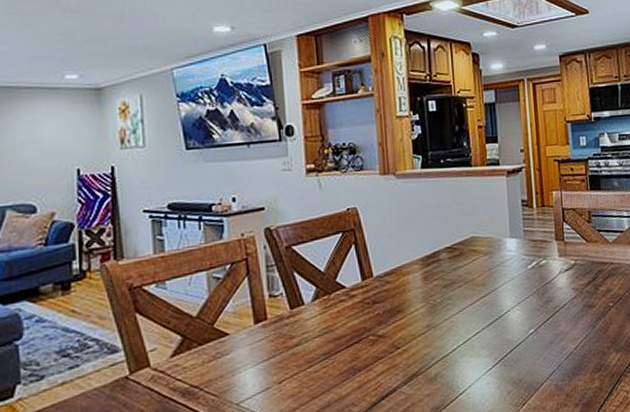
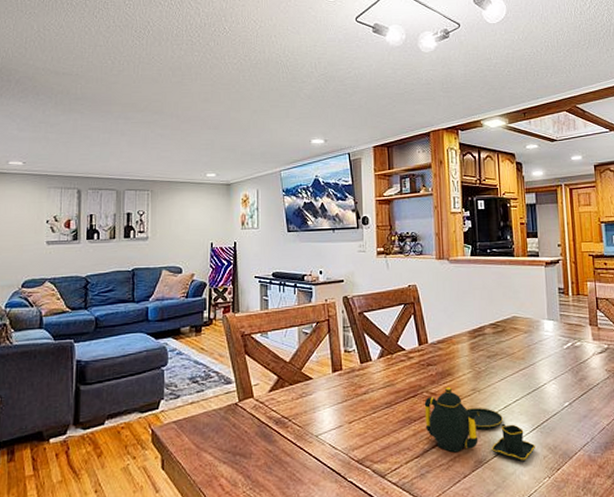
teapot: none [370,326,500,402] -> present [424,387,536,462]

